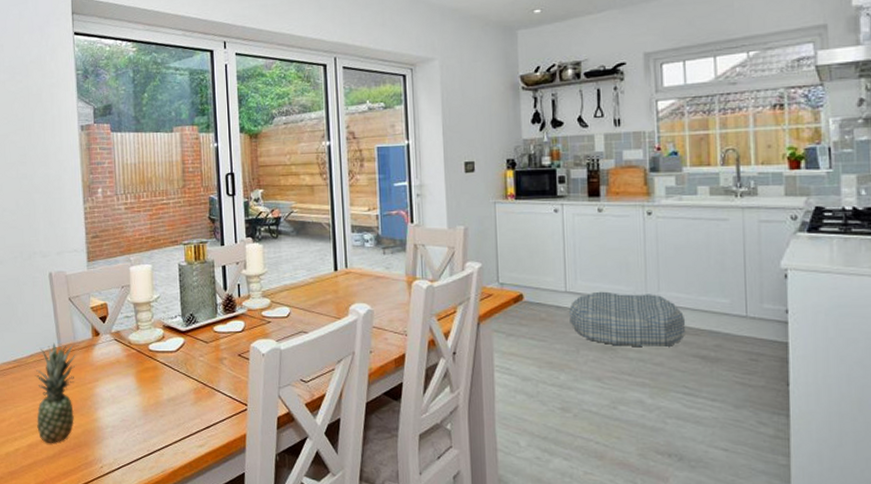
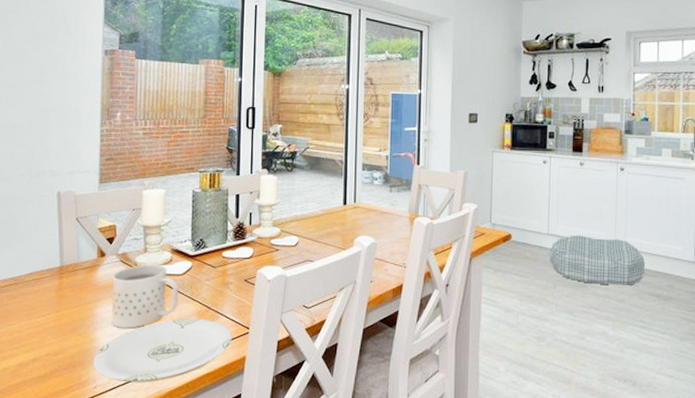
fruit: present [34,342,76,443] -> none [29,261,79,363]
plate: none [97,396,231,463] -> present [93,318,233,383]
mug: none [108,342,174,408] -> present [111,264,179,329]

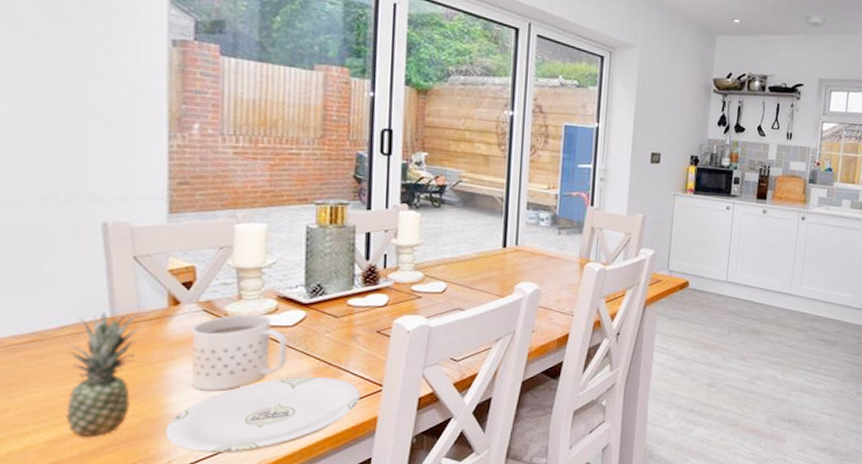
fruit: none [29,261,79,363] -> present [66,311,140,437]
dog bed: present [550,235,645,286] -> none [726,282,817,332]

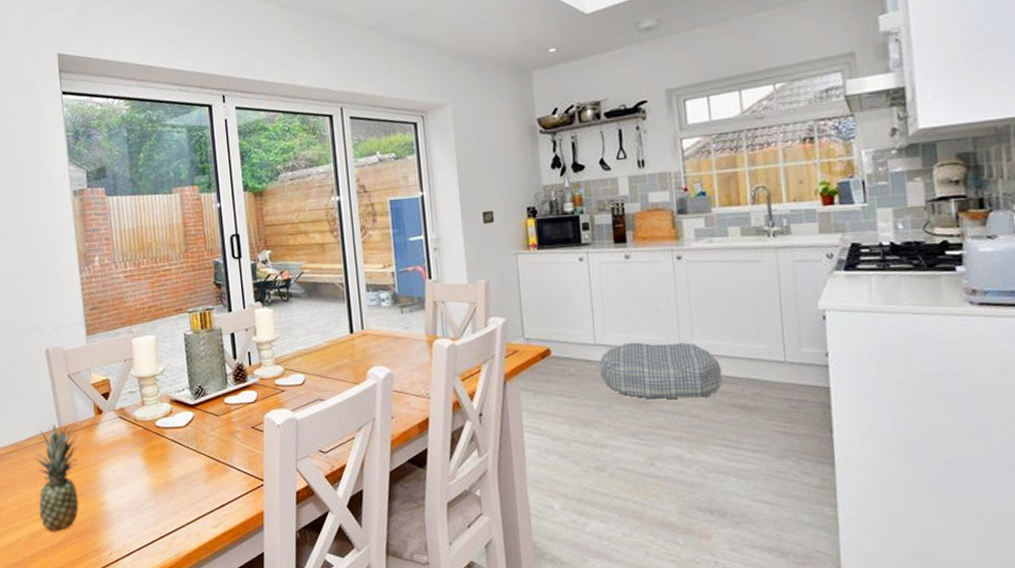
plate: present [165,376,361,454] -> none [104,473,247,547]
mug: present [191,314,288,391] -> none [113,418,185,489]
dog bed: none [726,282,817,332] -> present [599,342,722,399]

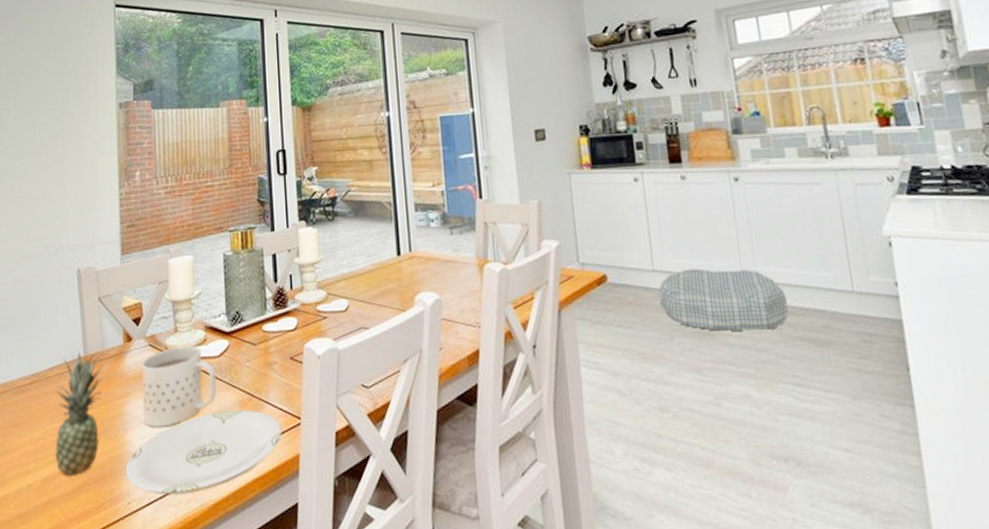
plate: none [104,473,247,547] -> present [125,409,282,495]
mug: none [113,418,185,489] -> present [141,346,217,427]

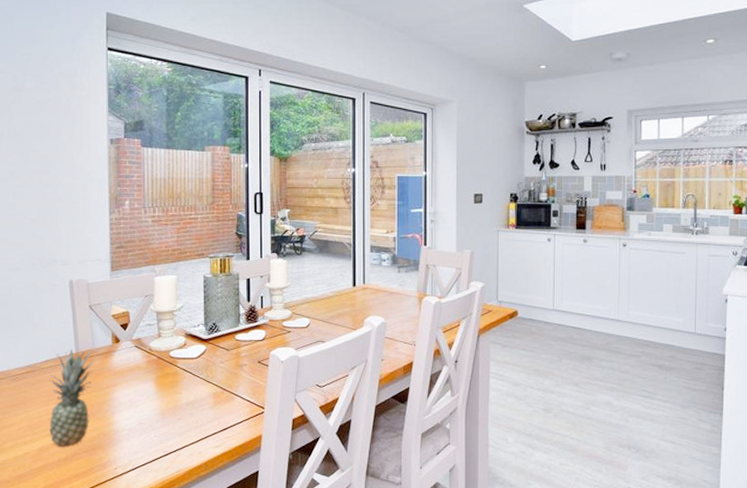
plate: present [125,409,282,495] -> none [112,400,248,463]
mug: present [141,346,217,427] -> none [128,349,194,411]
dog bed: present [659,268,789,331] -> none [555,310,647,357]

